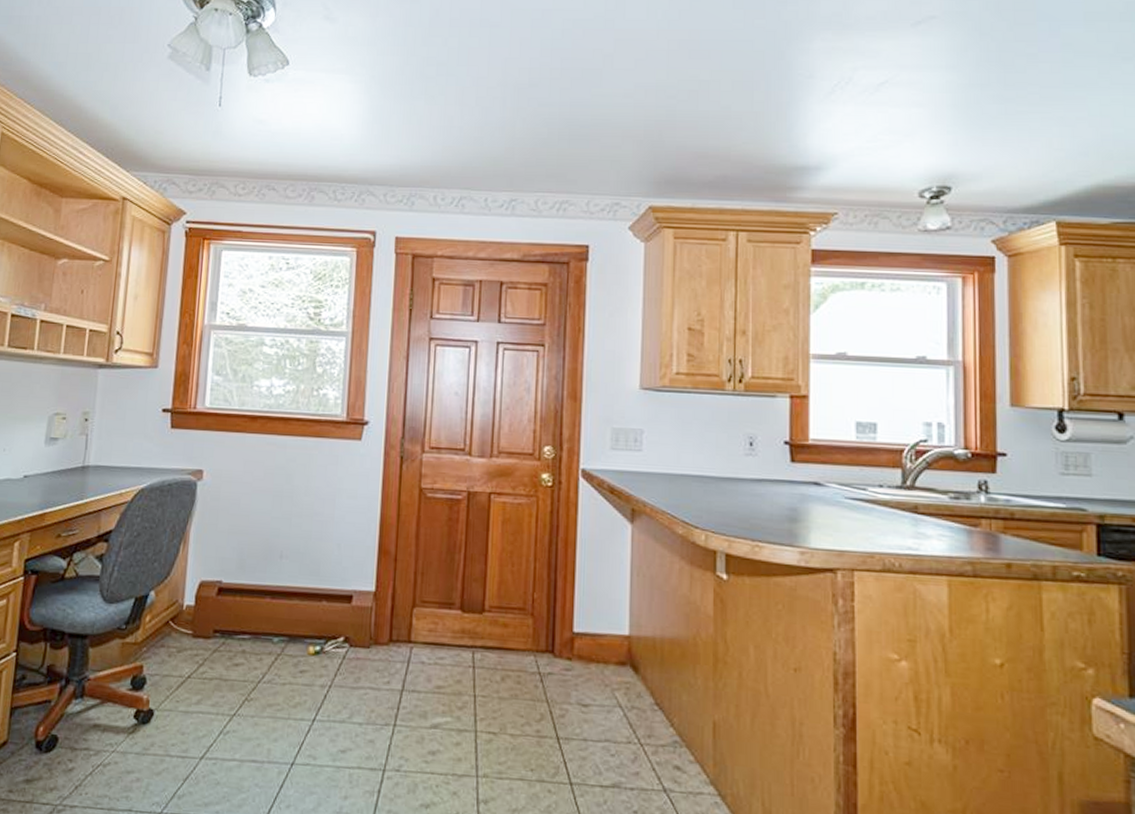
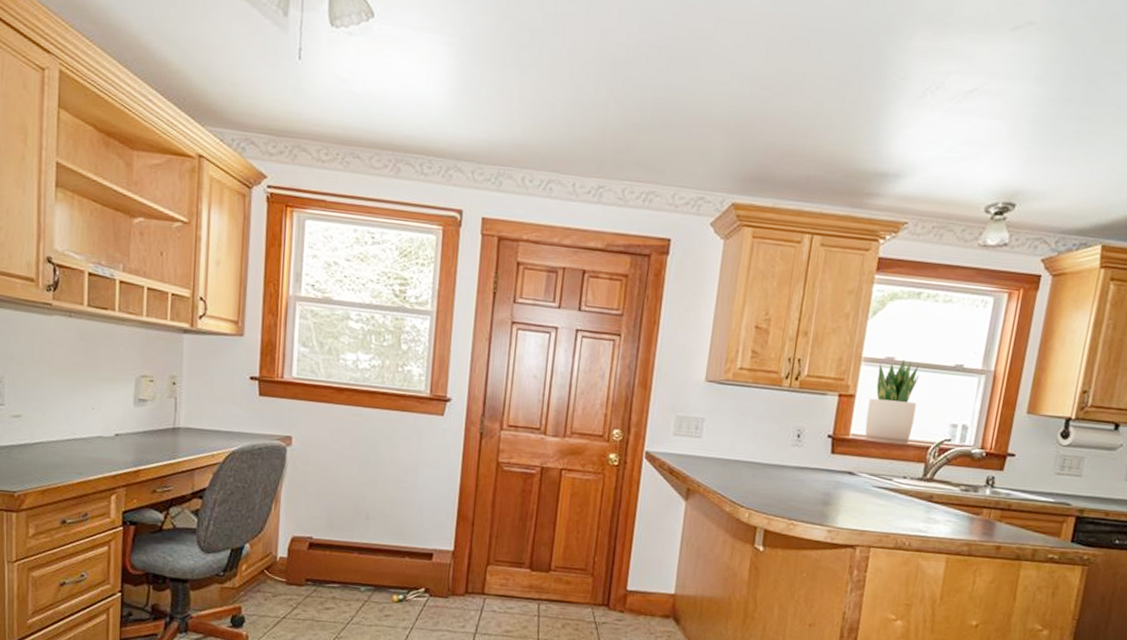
planter: none [825,354,880,448] -> present [864,360,920,444]

